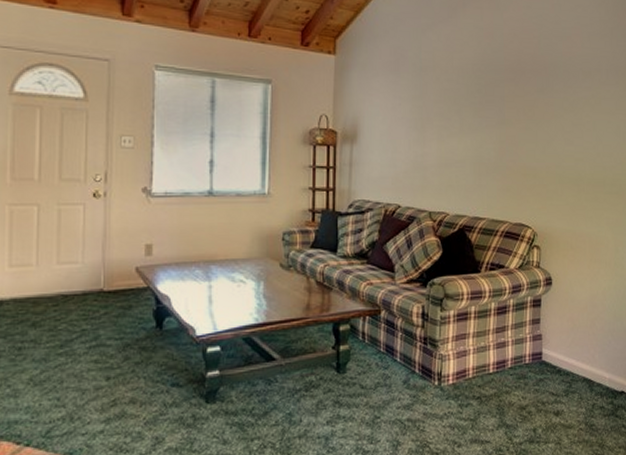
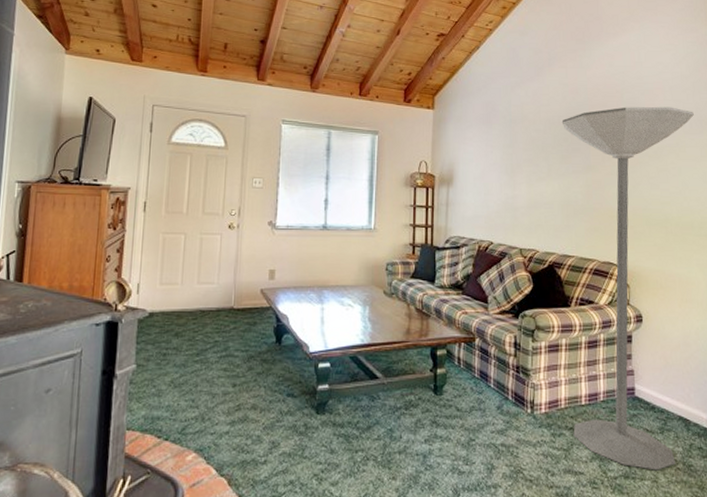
floor lamp: none [475,54,611,433] -> present [561,106,694,471]

